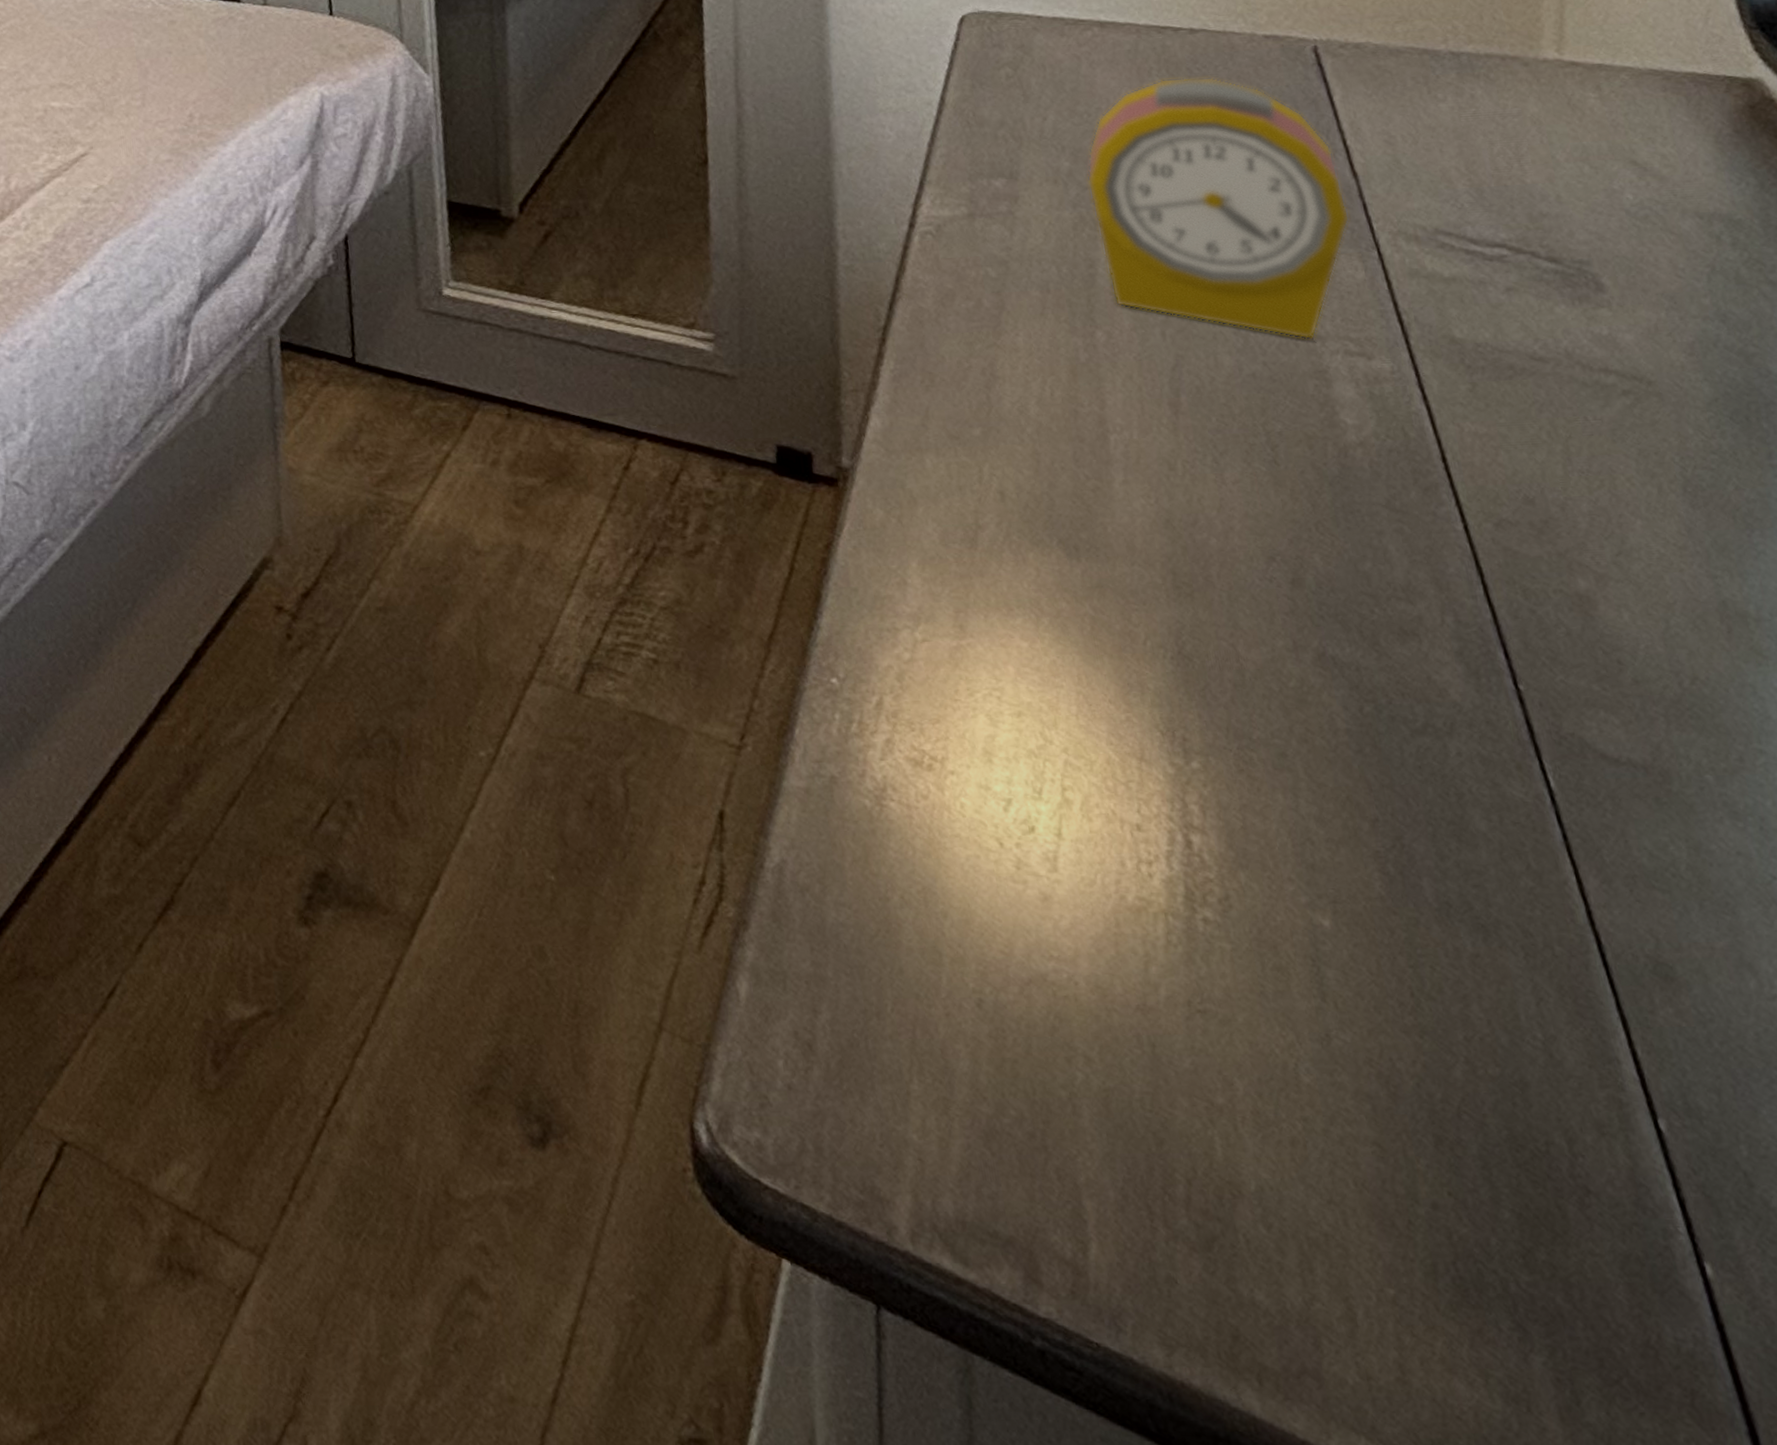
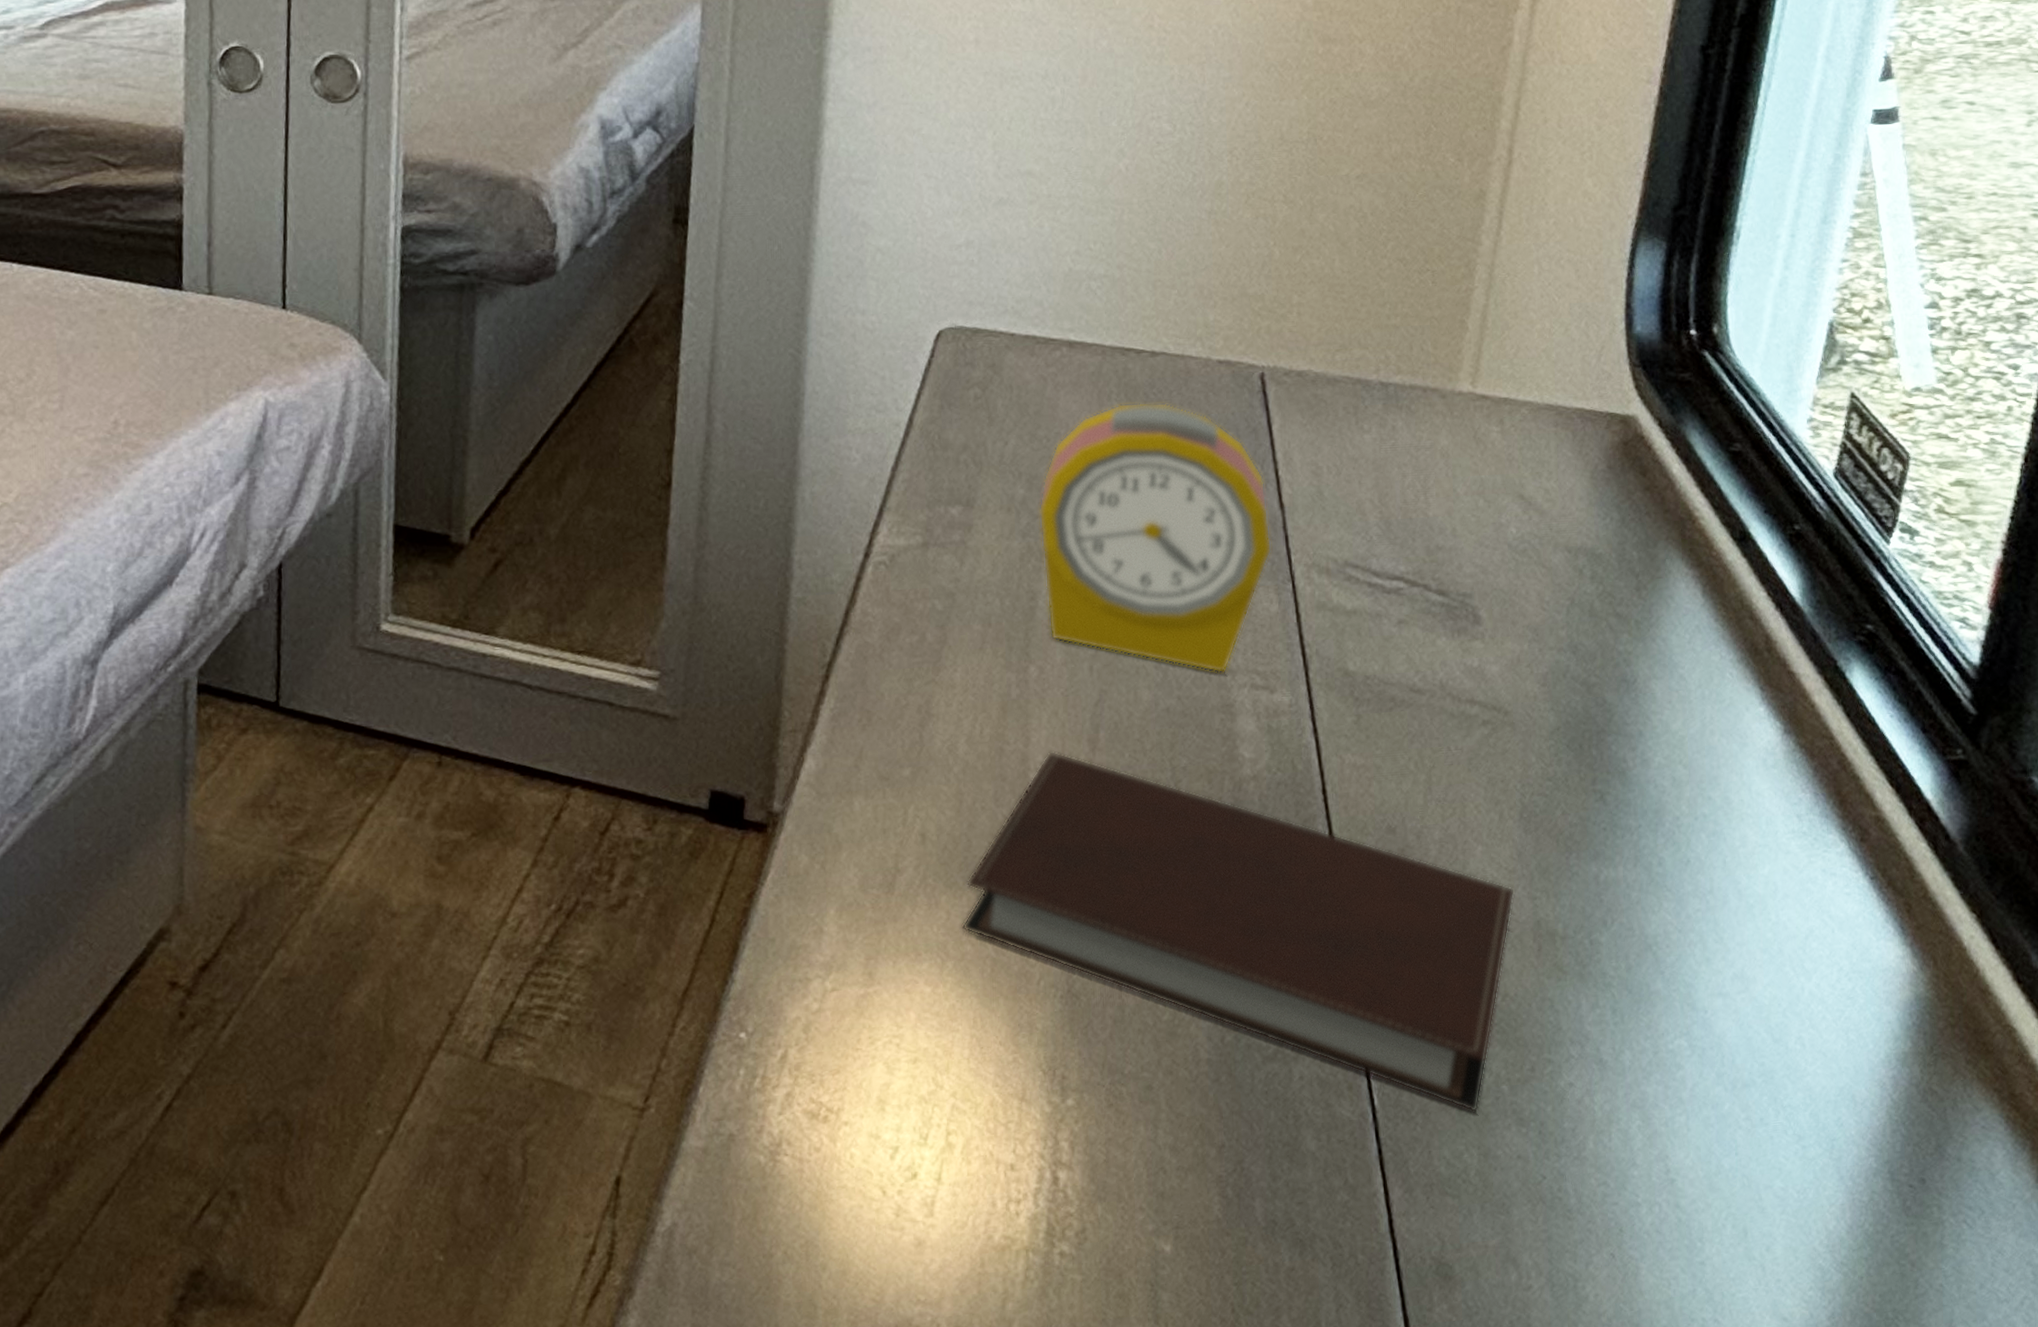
notebook: none [1053,413,1690,803] -> present [961,750,1516,1113]

